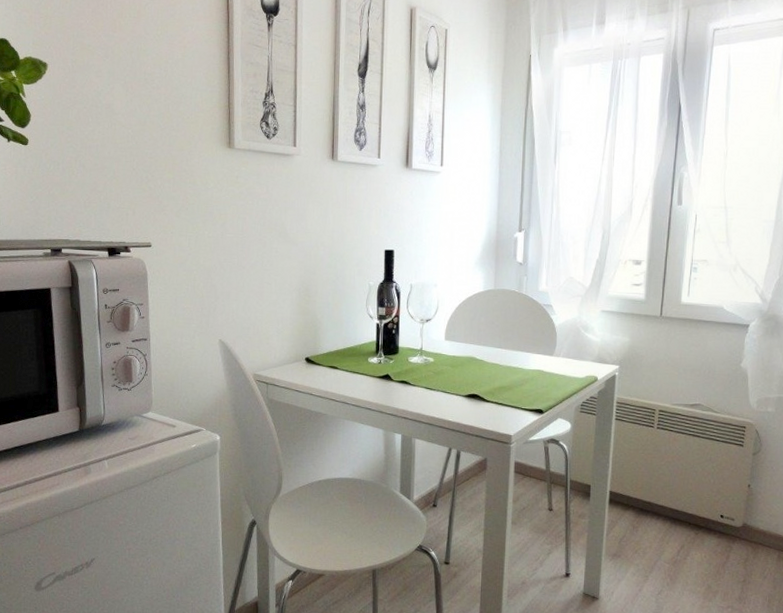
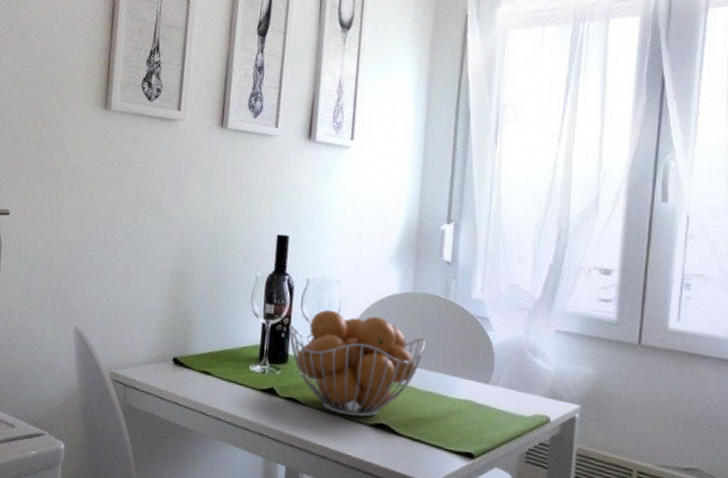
fruit basket: none [398,308,505,391] -> present [289,309,426,417]

